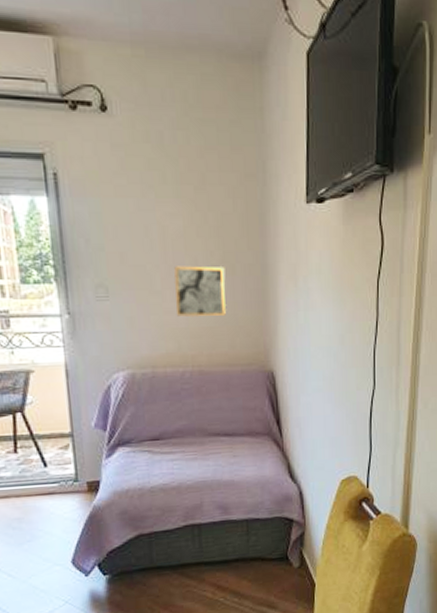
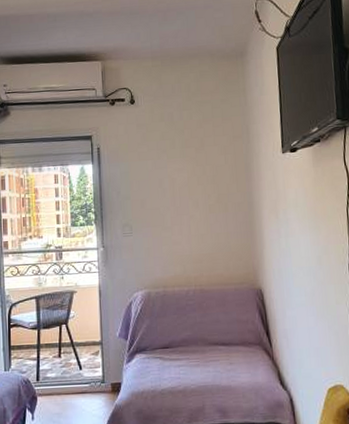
wall art: present [174,266,226,317] -> none [181,206,221,246]

